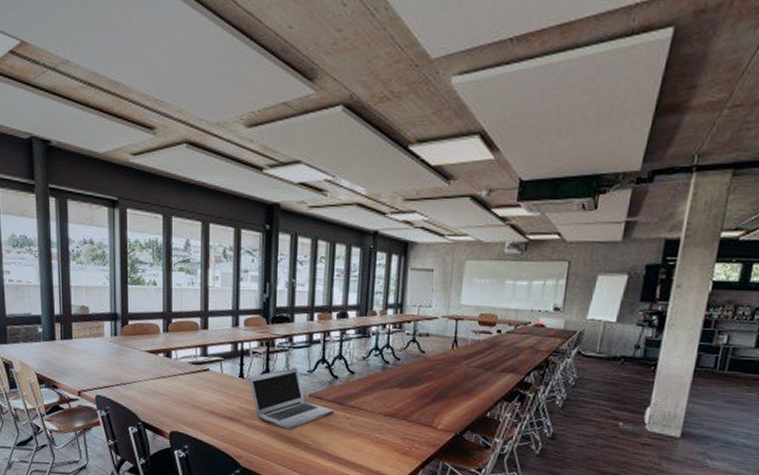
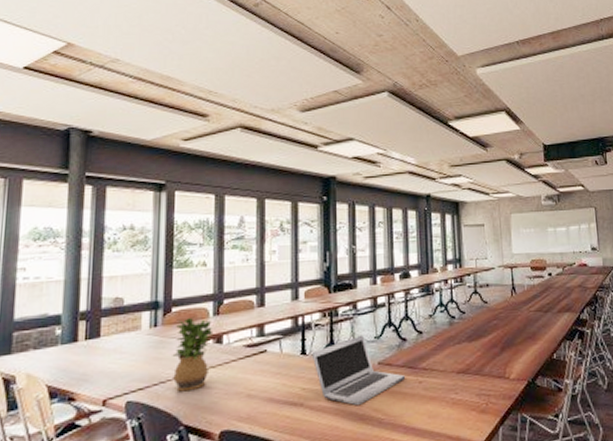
potted plant: none [130,330,164,395] -> present [172,316,214,392]

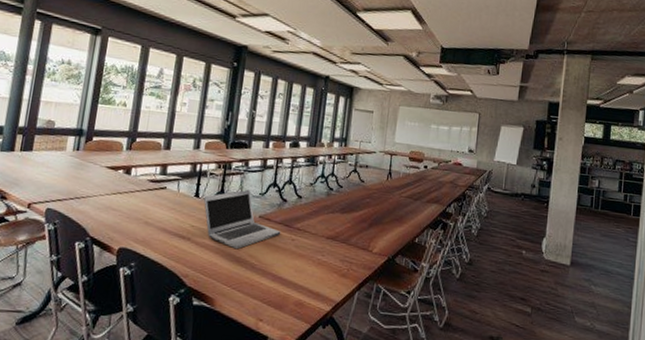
potted plant: present [172,316,214,392] -> none [86,147,125,210]

